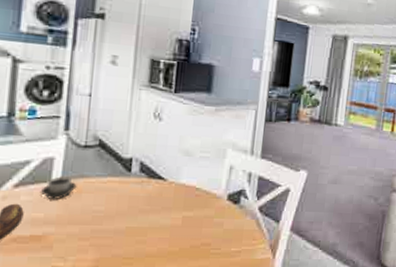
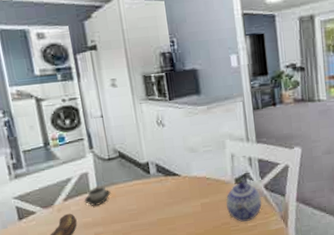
teapot: none [211,194,253,245] -> present [226,177,263,222]

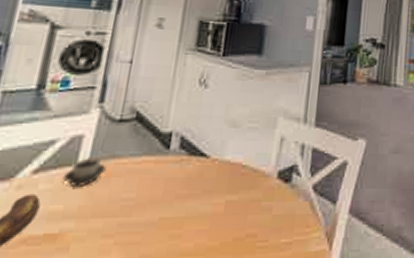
teapot: present [226,177,263,222] -> none [258,171,307,235]

